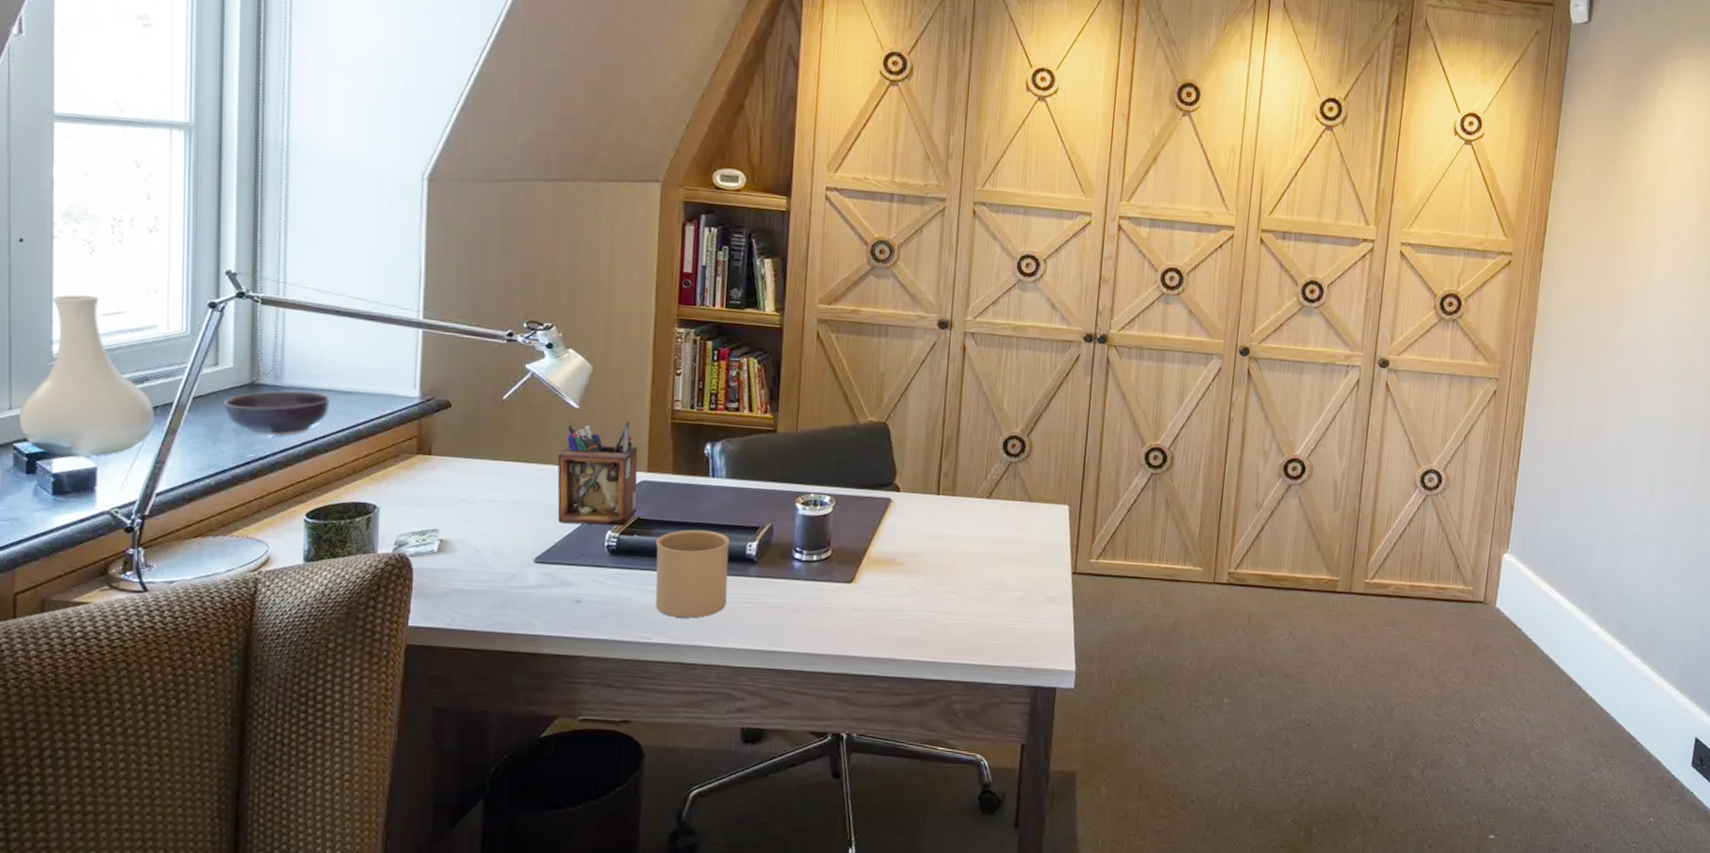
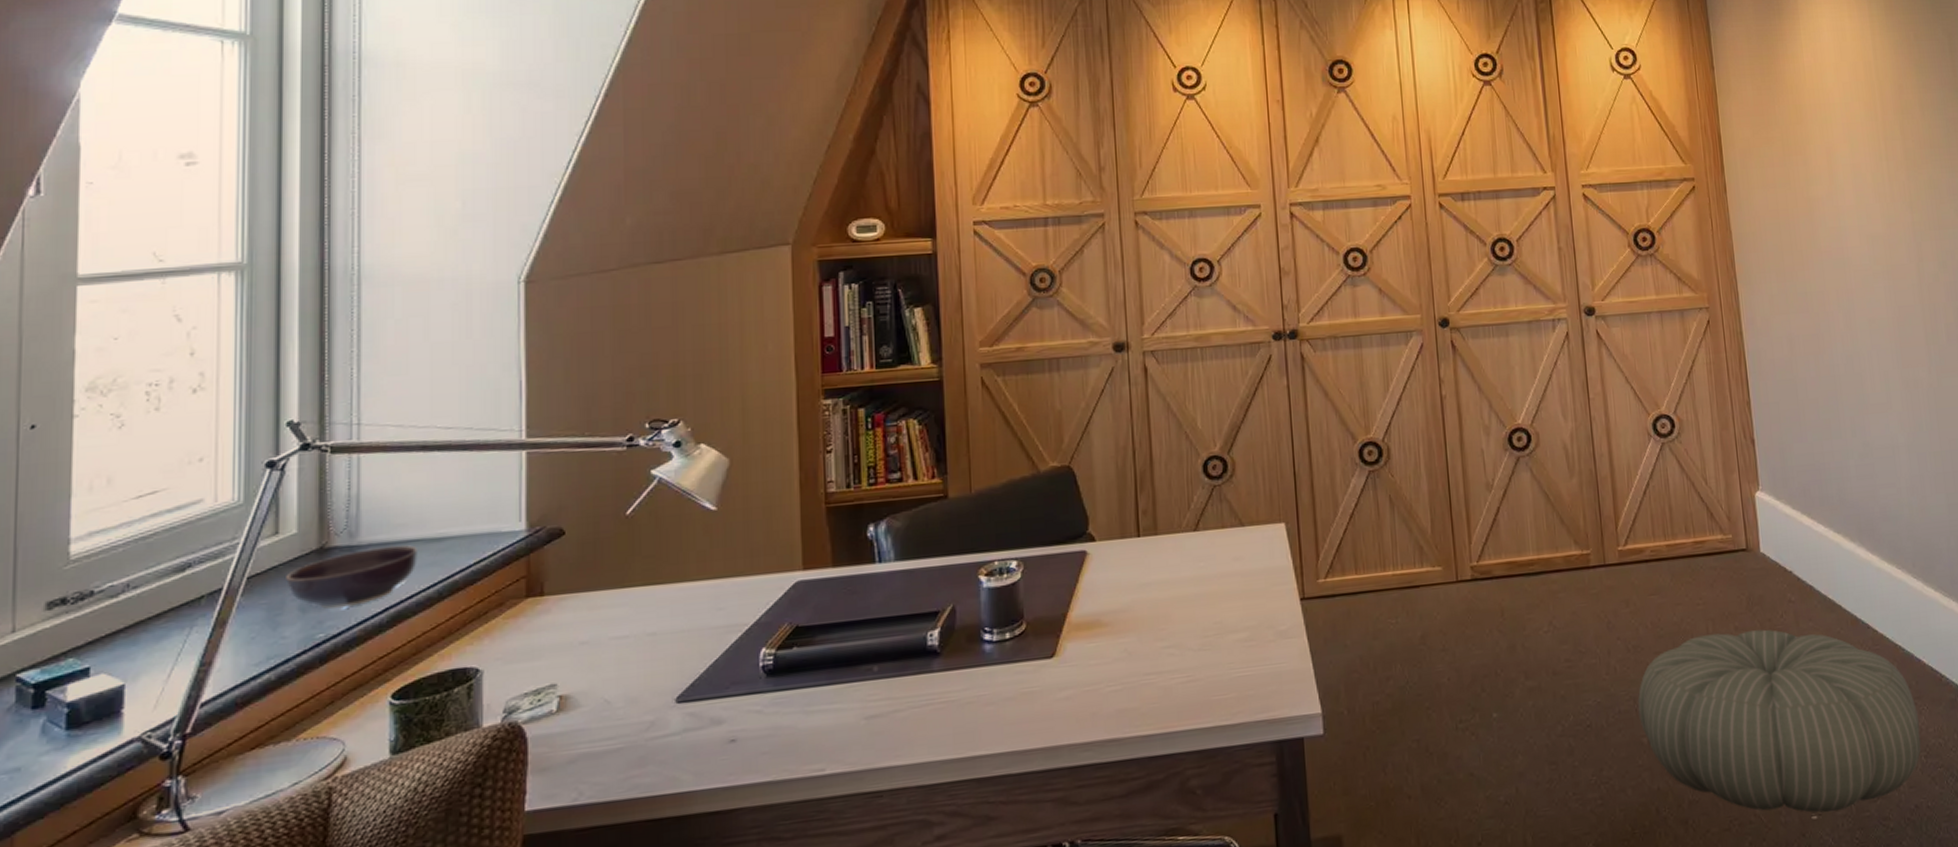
vase: present [19,295,156,458] -> none [25,477,200,680]
desk organizer: present [557,421,638,526] -> none [695,516,793,650]
mug: present [655,529,730,618] -> none [819,625,910,738]
pouf: none [1353,668,1607,836] -> present [1637,629,1921,813]

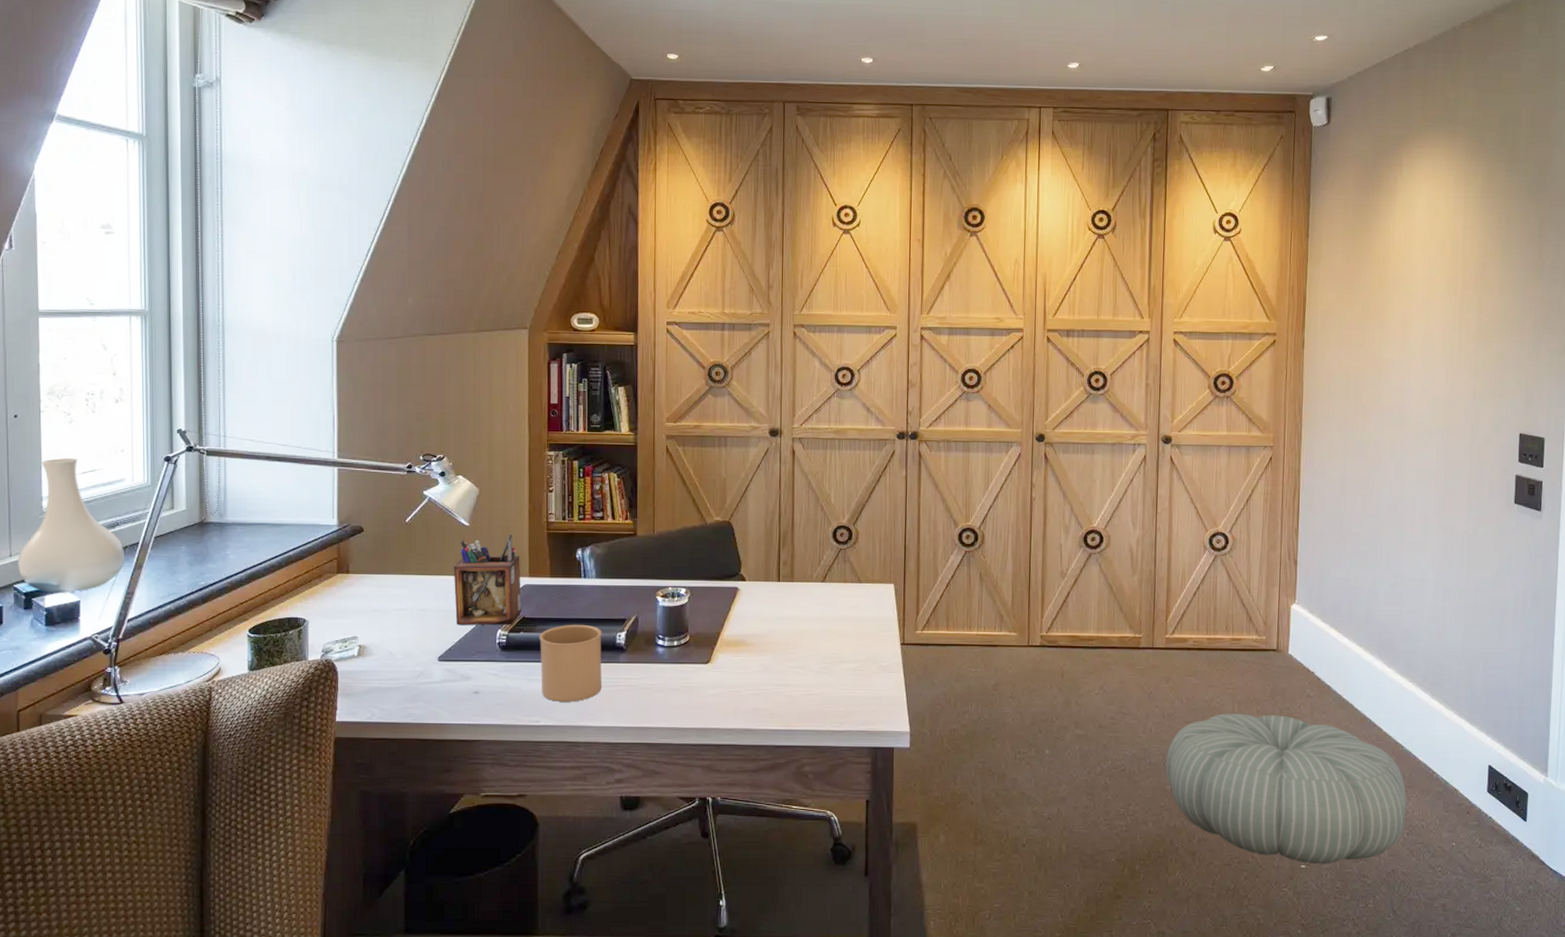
vase: none [25,477,200,680] -> present [18,457,126,593]
bowl: present [286,545,417,610] -> none [179,526,265,566]
desk organizer: none [695,516,793,650] -> present [453,535,521,626]
mug: none [819,625,910,738] -> present [539,624,602,702]

